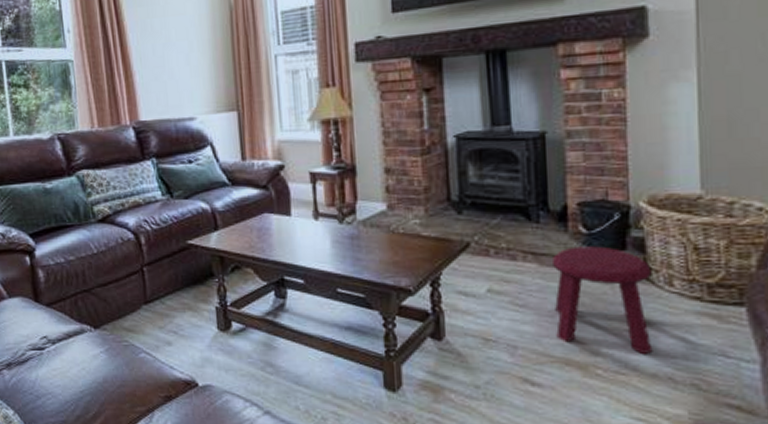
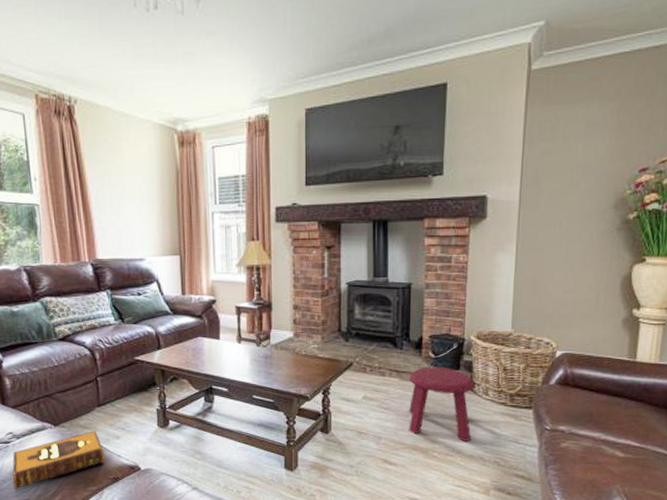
hardback book: none [47,334,154,409] -> present [12,430,104,490]

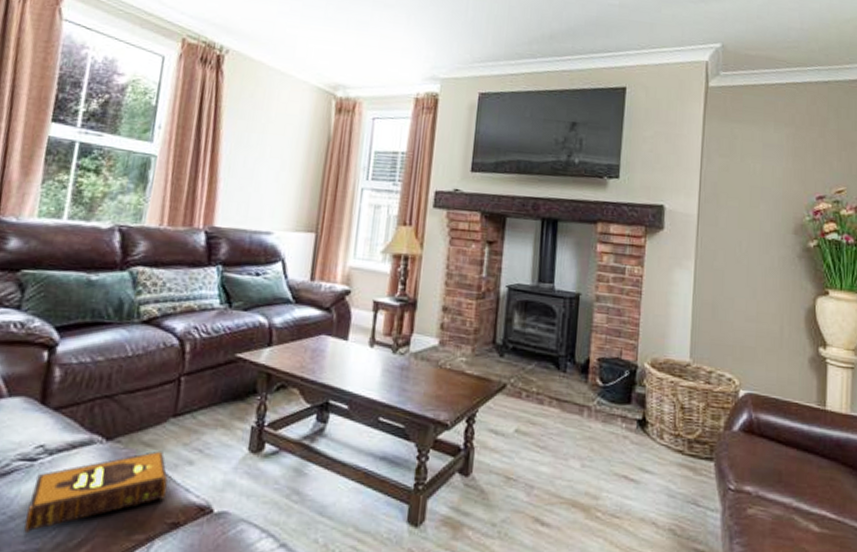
stool: present [409,367,475,442] -> none [568,396,648,499]

